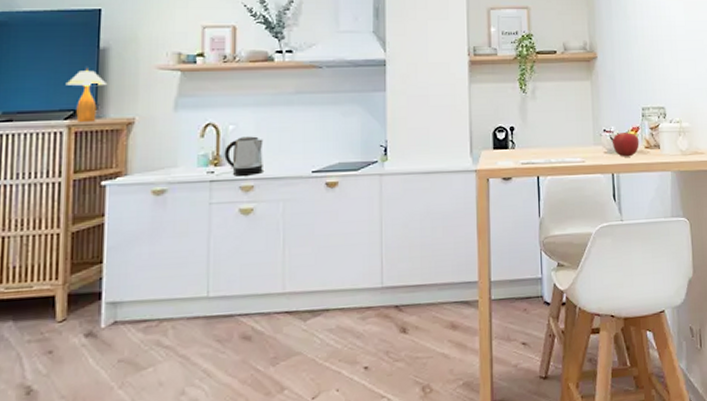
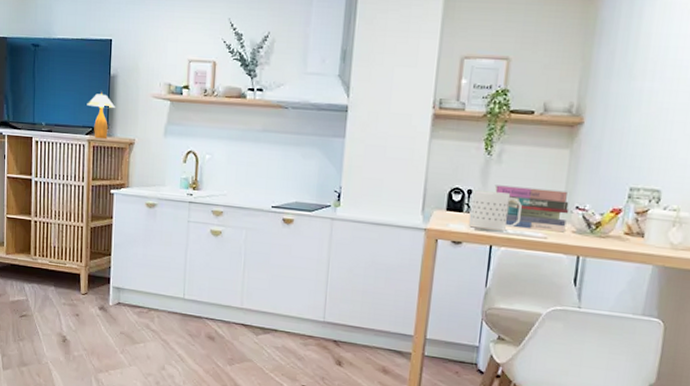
kettle: present [224,136,264,176] -> none [201,166,233,203]
mug: none [514,125,561,163] -> present [468,190,523,231]
books: none [533,117,599,157] -> present [494,185,569,233]
fruit: present [613,130,640,157] -> none [584,211,619,241]

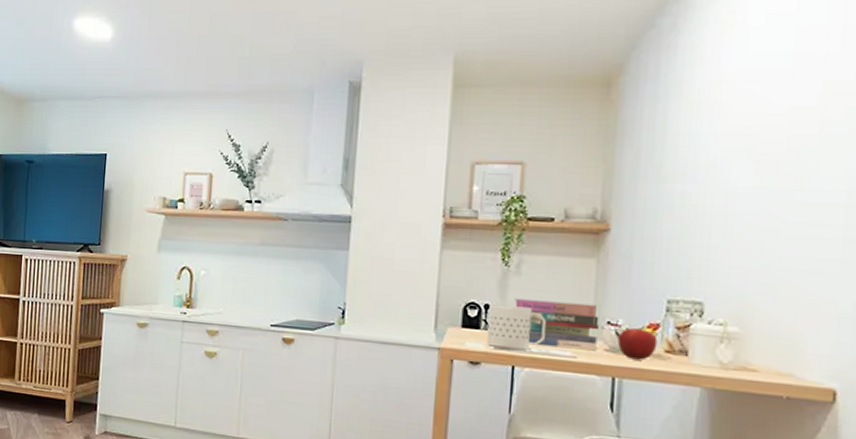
table lamp: present [87,91,116,140] -> none [79,207,109,256]
fruit: none [584,211,619,241] -> present [618,326,658,361]

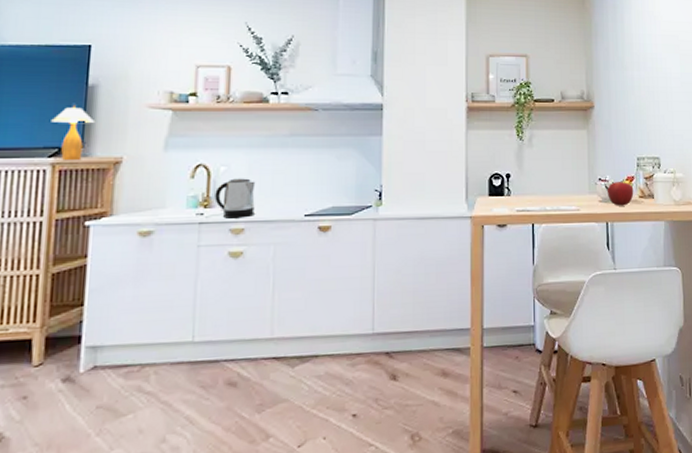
table lamp: none [79,207,109,256] -> present [51,104,96,161]
kettle: none [195,282,230,321] -> present [215,178,256,219]
mug: present [486,304,547,350] -> none [510,173,556,210]
books: present [514,298,600,351] -> none [529,166,594,204]

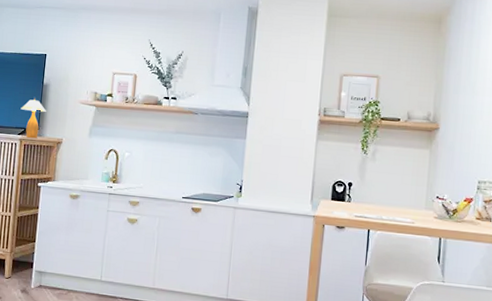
kettle: present [215,178,256,219] -> none [120,162,149,194]
fruit: present [608,179,634,206] -> none [444,200,471,225]

